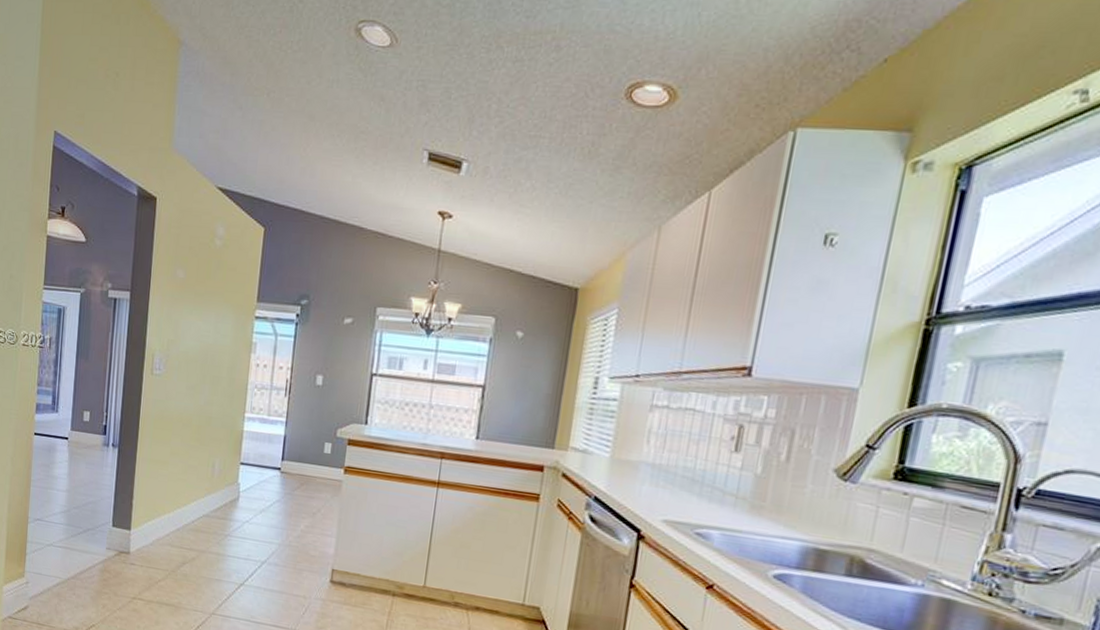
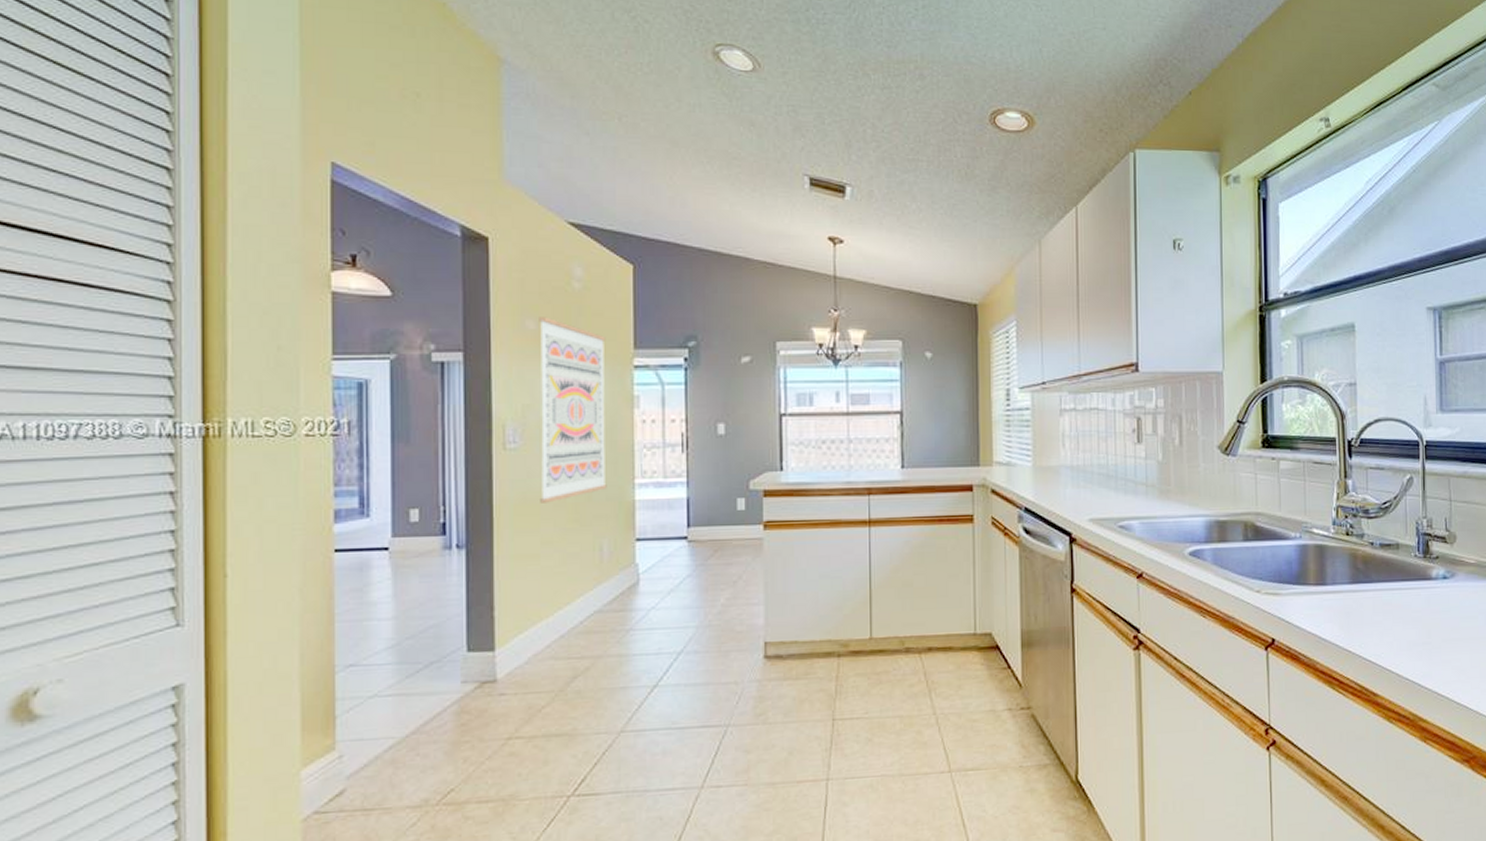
wall art: none [173,267,236,422] -> present [539,317,607,503]

